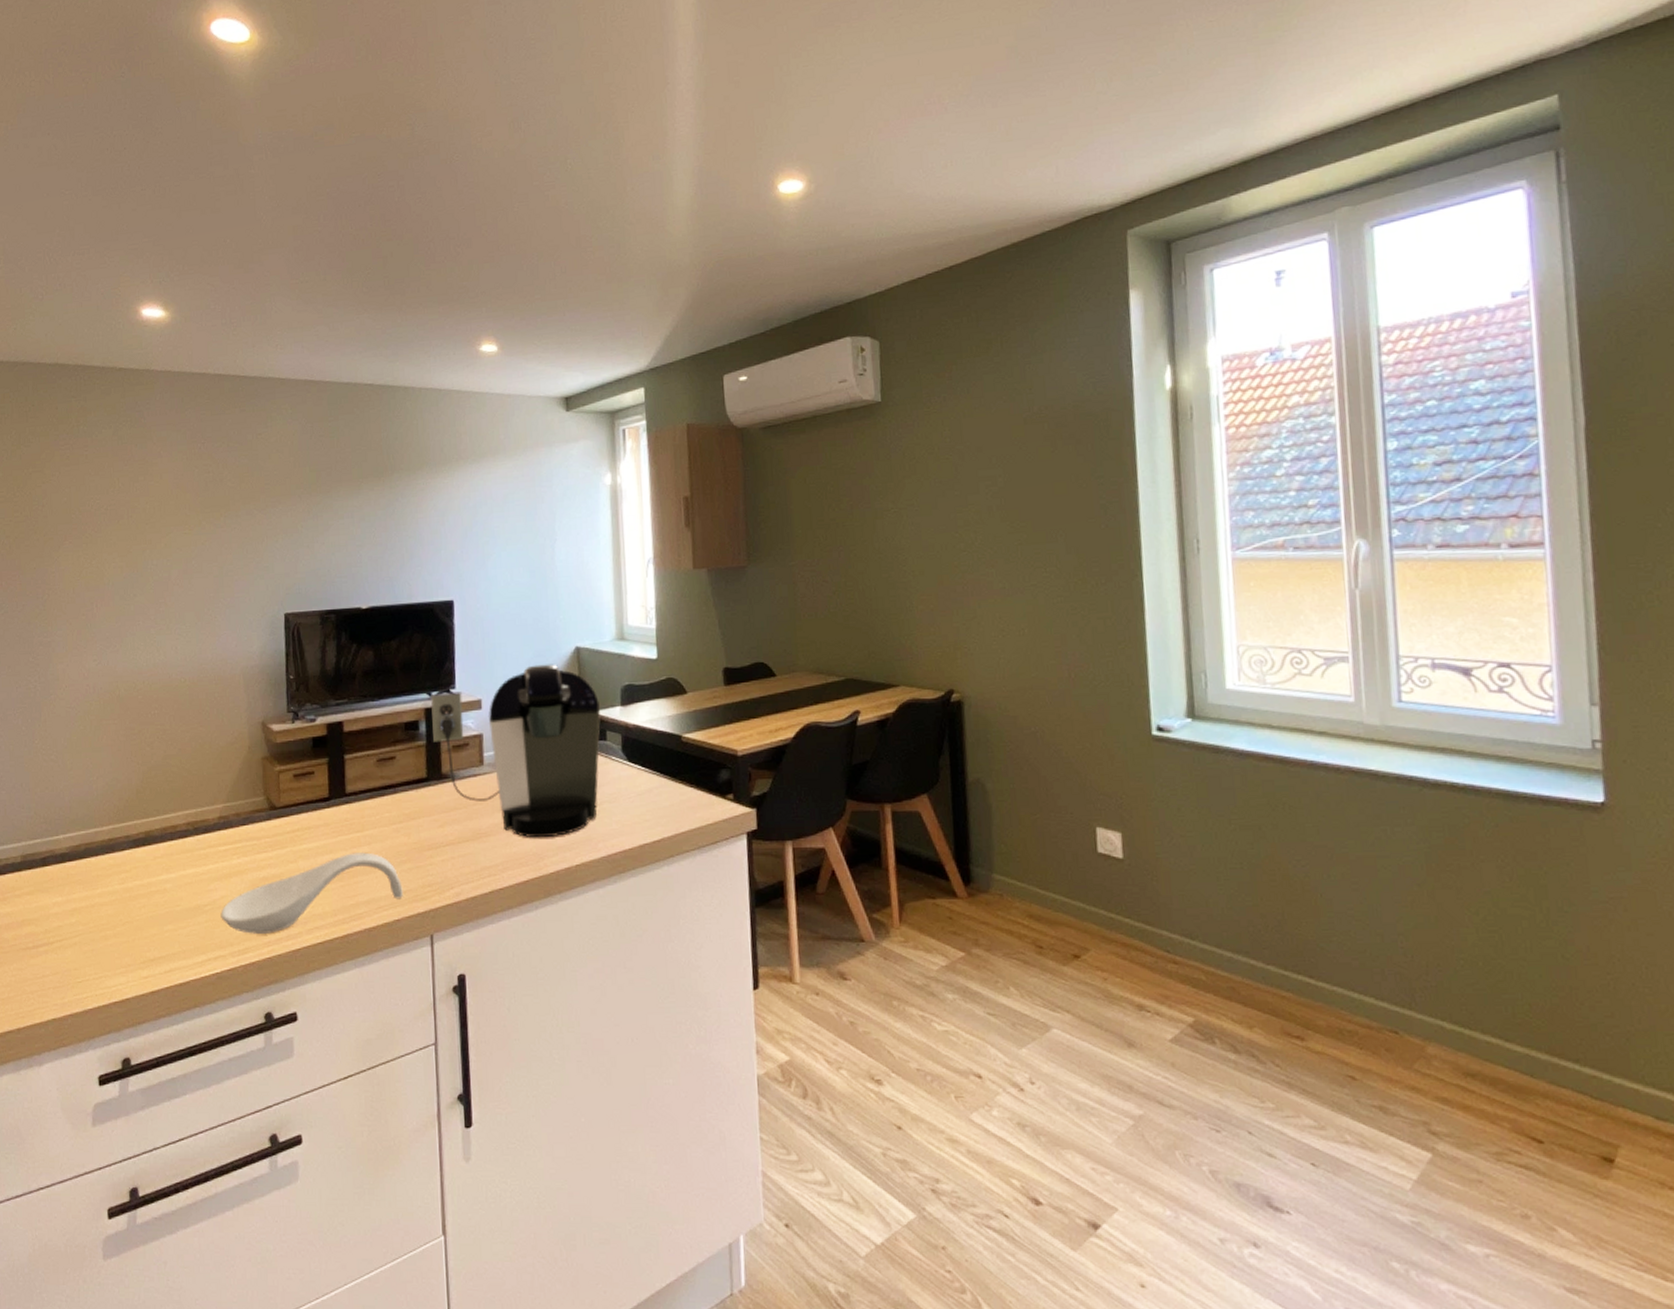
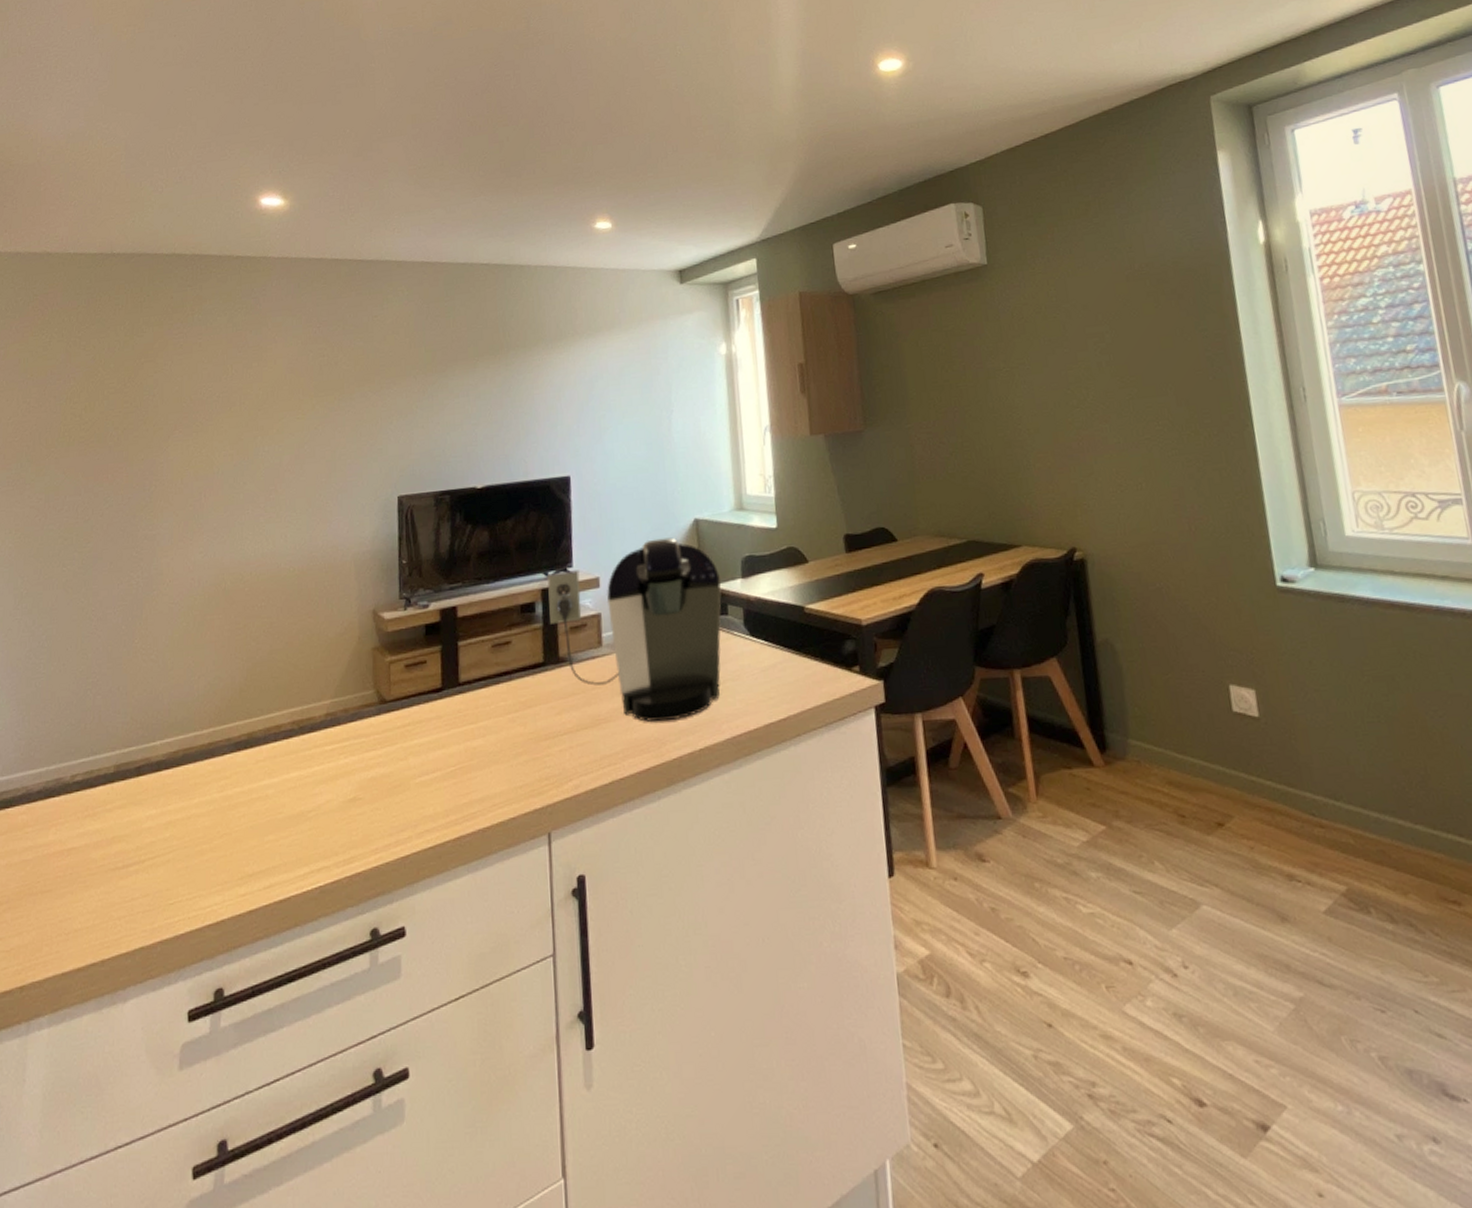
spoon rest: present [220,852,404,934] -> none [325,745,520,841]

